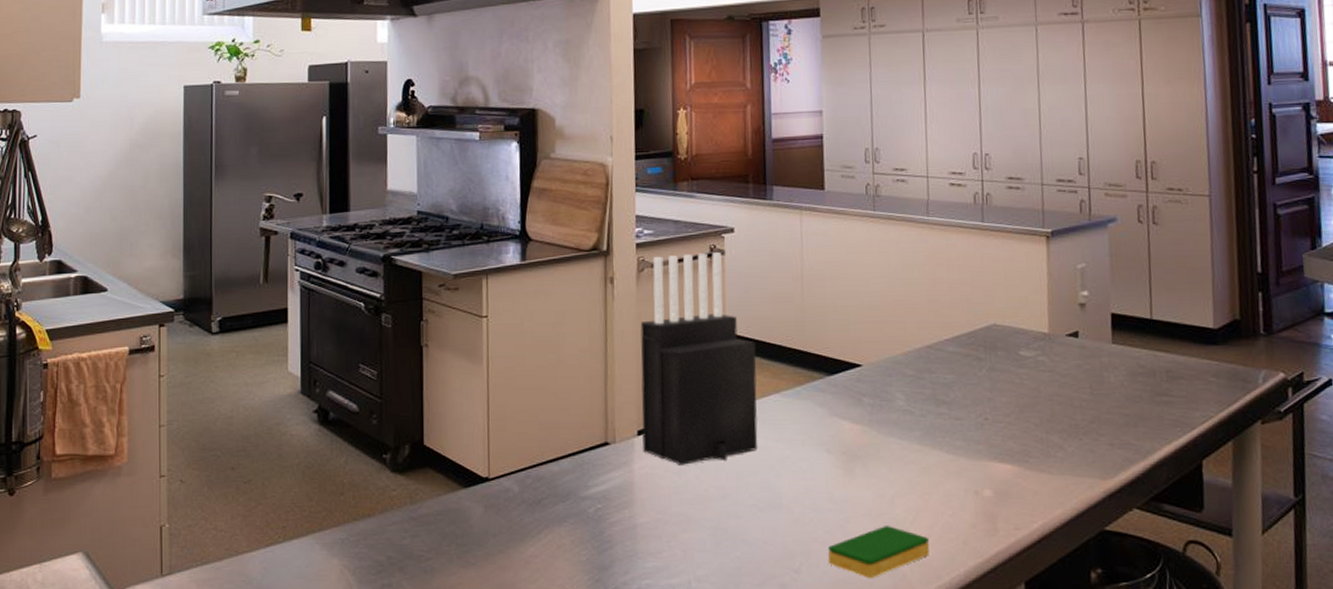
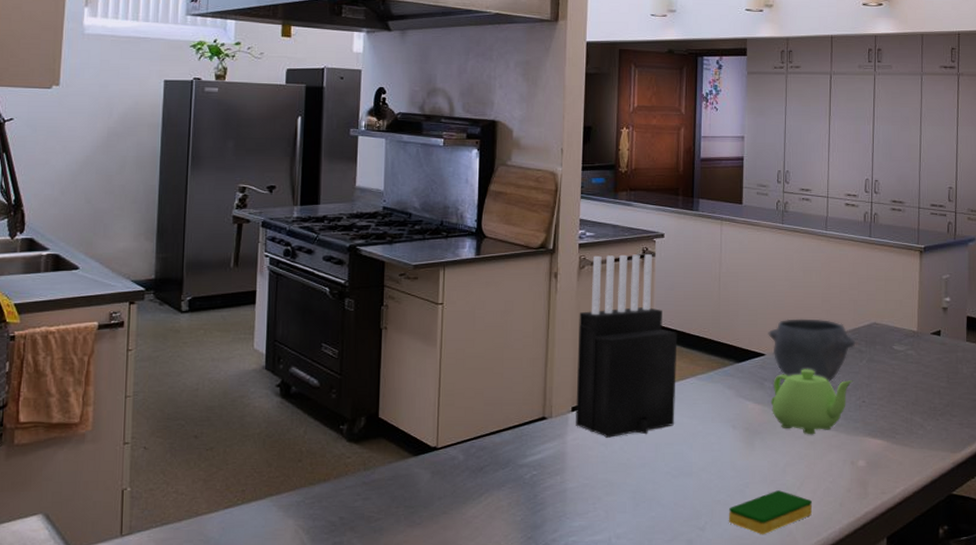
bowl: none [863,321,972,396] -> present [768,318,856,382]
teapot: none [871,381,971,460] -> present [771,369,853,435]

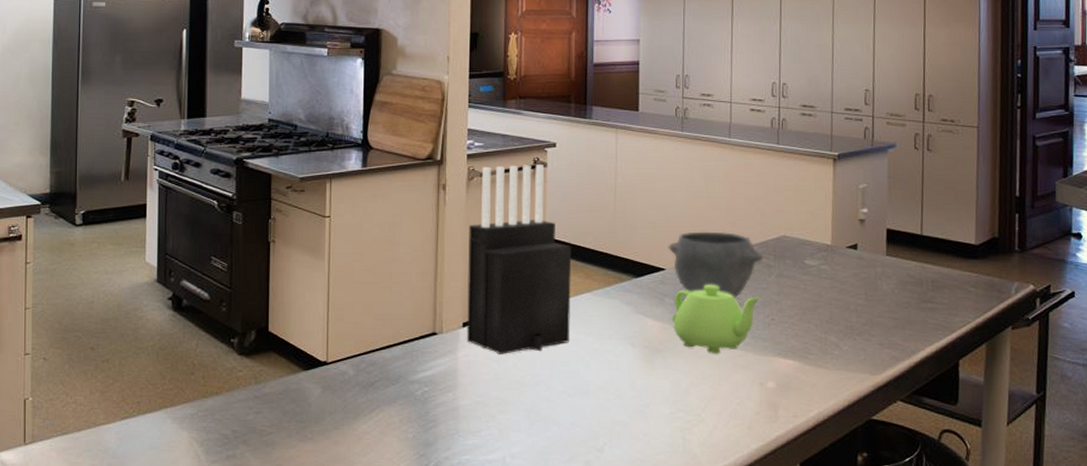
dish sponge: present [728,490,812,535] -> none [628,412,718,458]

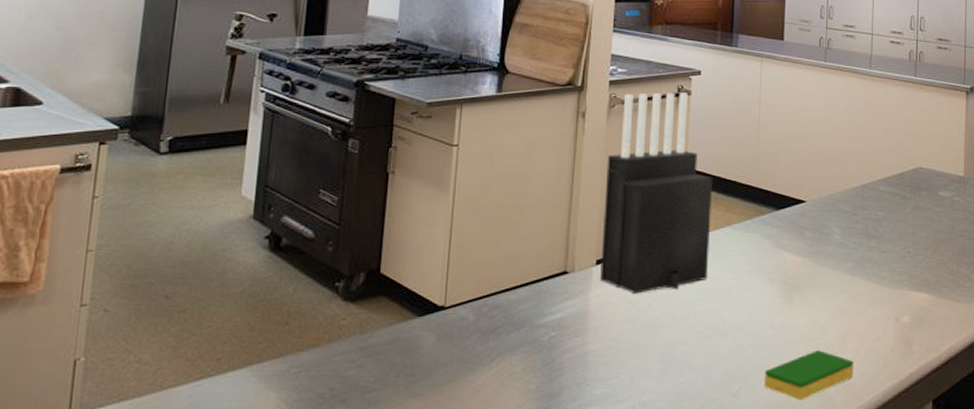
dish sponge: none [628,412,718,458] -> present [763,350,853,401]
bowl: present [668,231,764,298] -> none [809,163,901,231]
teapot: present [672,284,761,354] -> none [811,217,897,289]

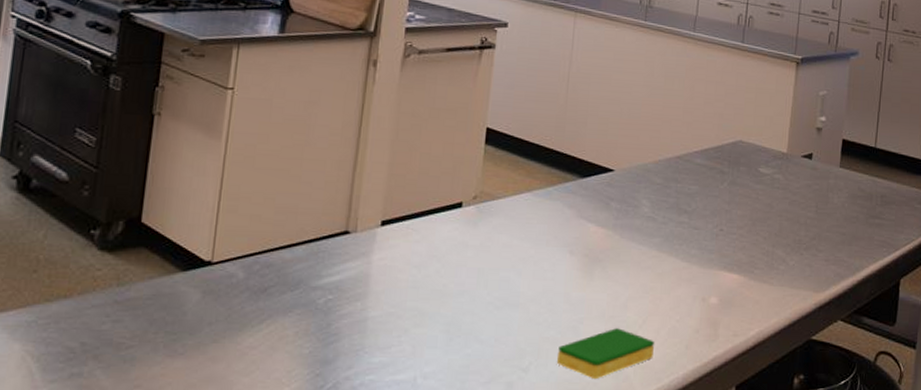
knife block: present [600,93,713,294] -> none [385,43,514,259]

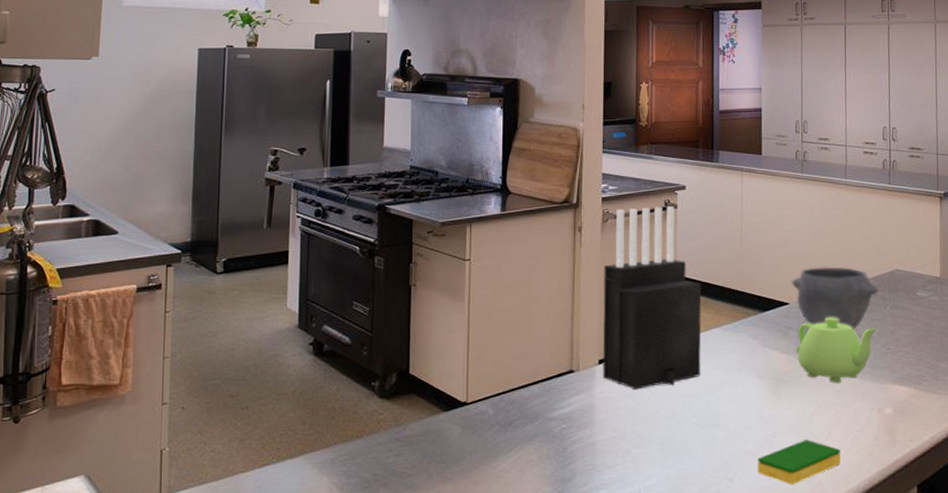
knife block: none [385,43,514,259] -> present [603,206,702,390]
teapot: none [616,189,711,266] -> present [796,317,877,383]
bowl: none [619,130,718,205] -> present [791,267,879,329]

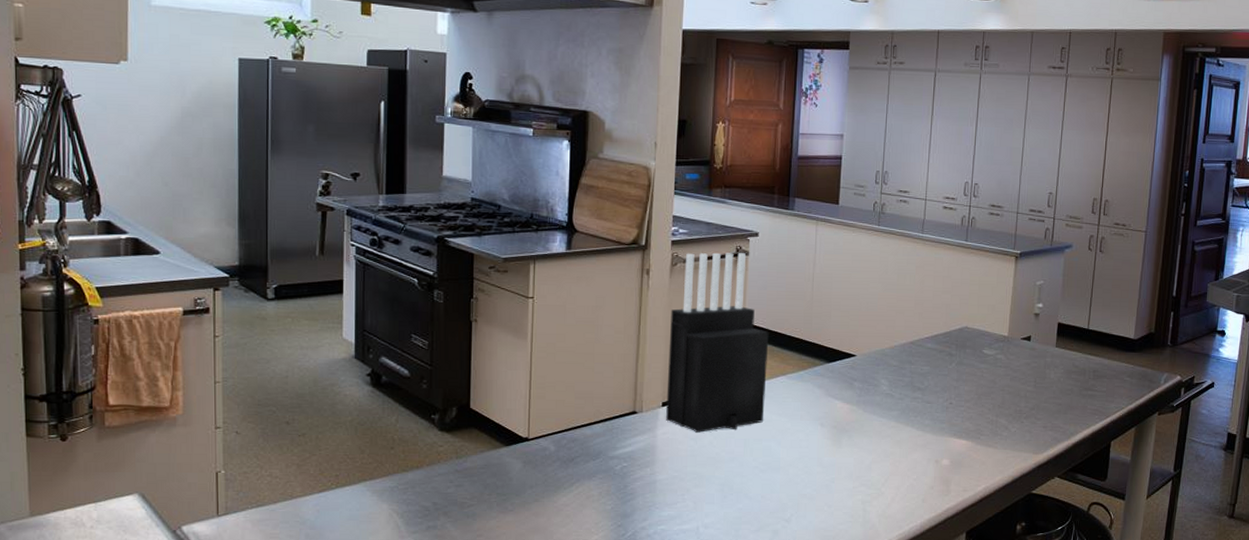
dish sponge: present [757,440,841,485] -> none [813,486,895,528]
bowl: present [791,267,879,329] -> none [859,321,946,383]
teapot: present [796,317,877,383] -> none [859,370,941,434]

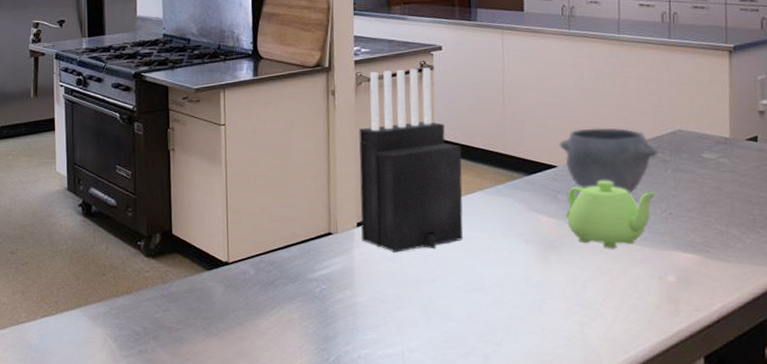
bowl: none [859,321,946,383] -> present [559,128,659,193]
teapot: none [859,370,941,434] -> present [565,180,657,249]

